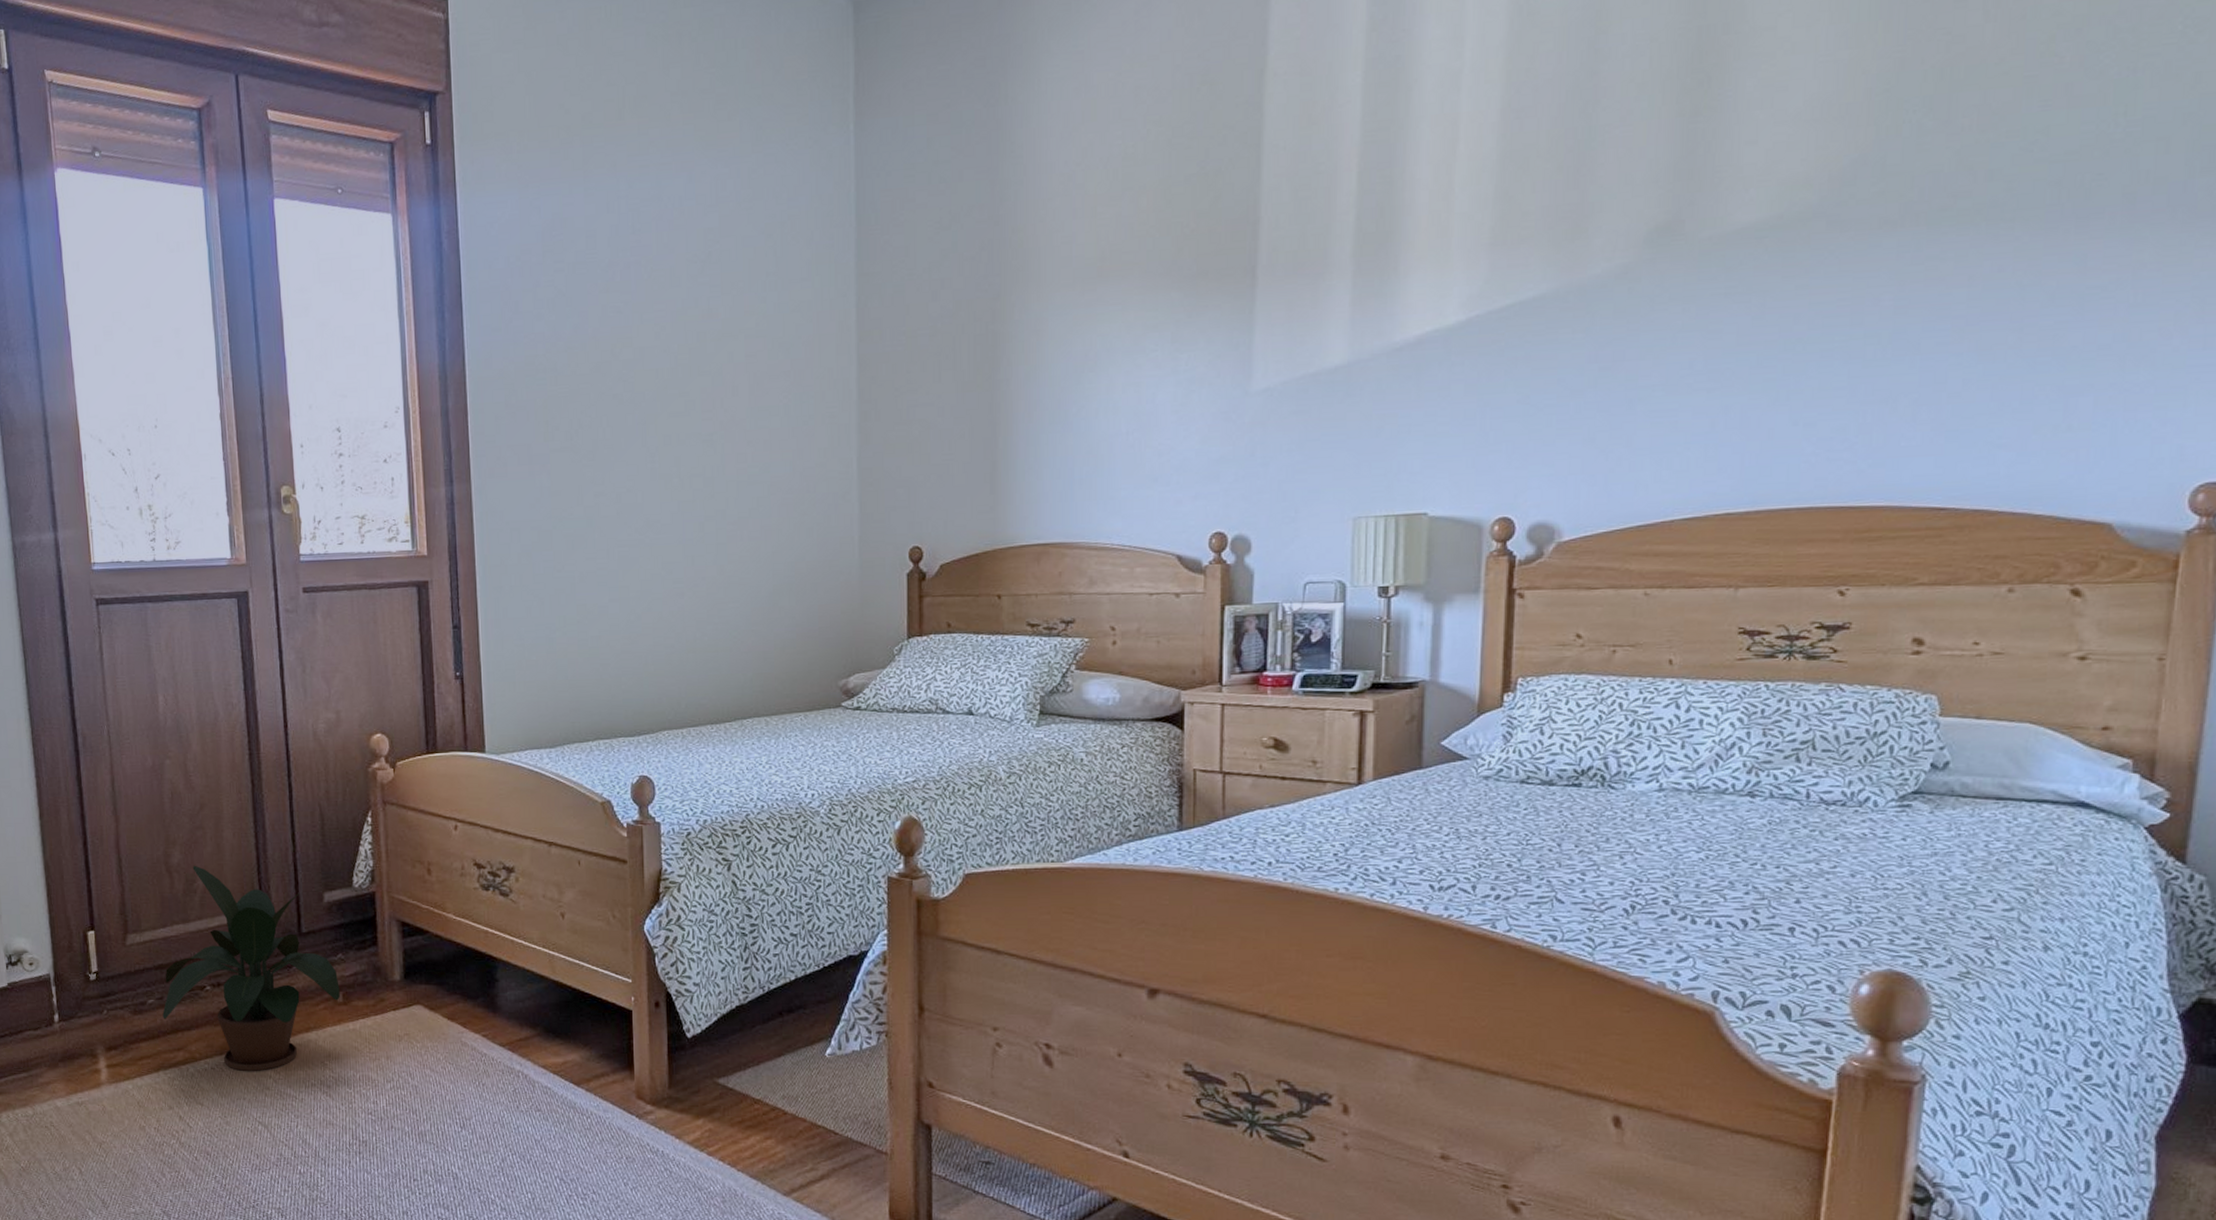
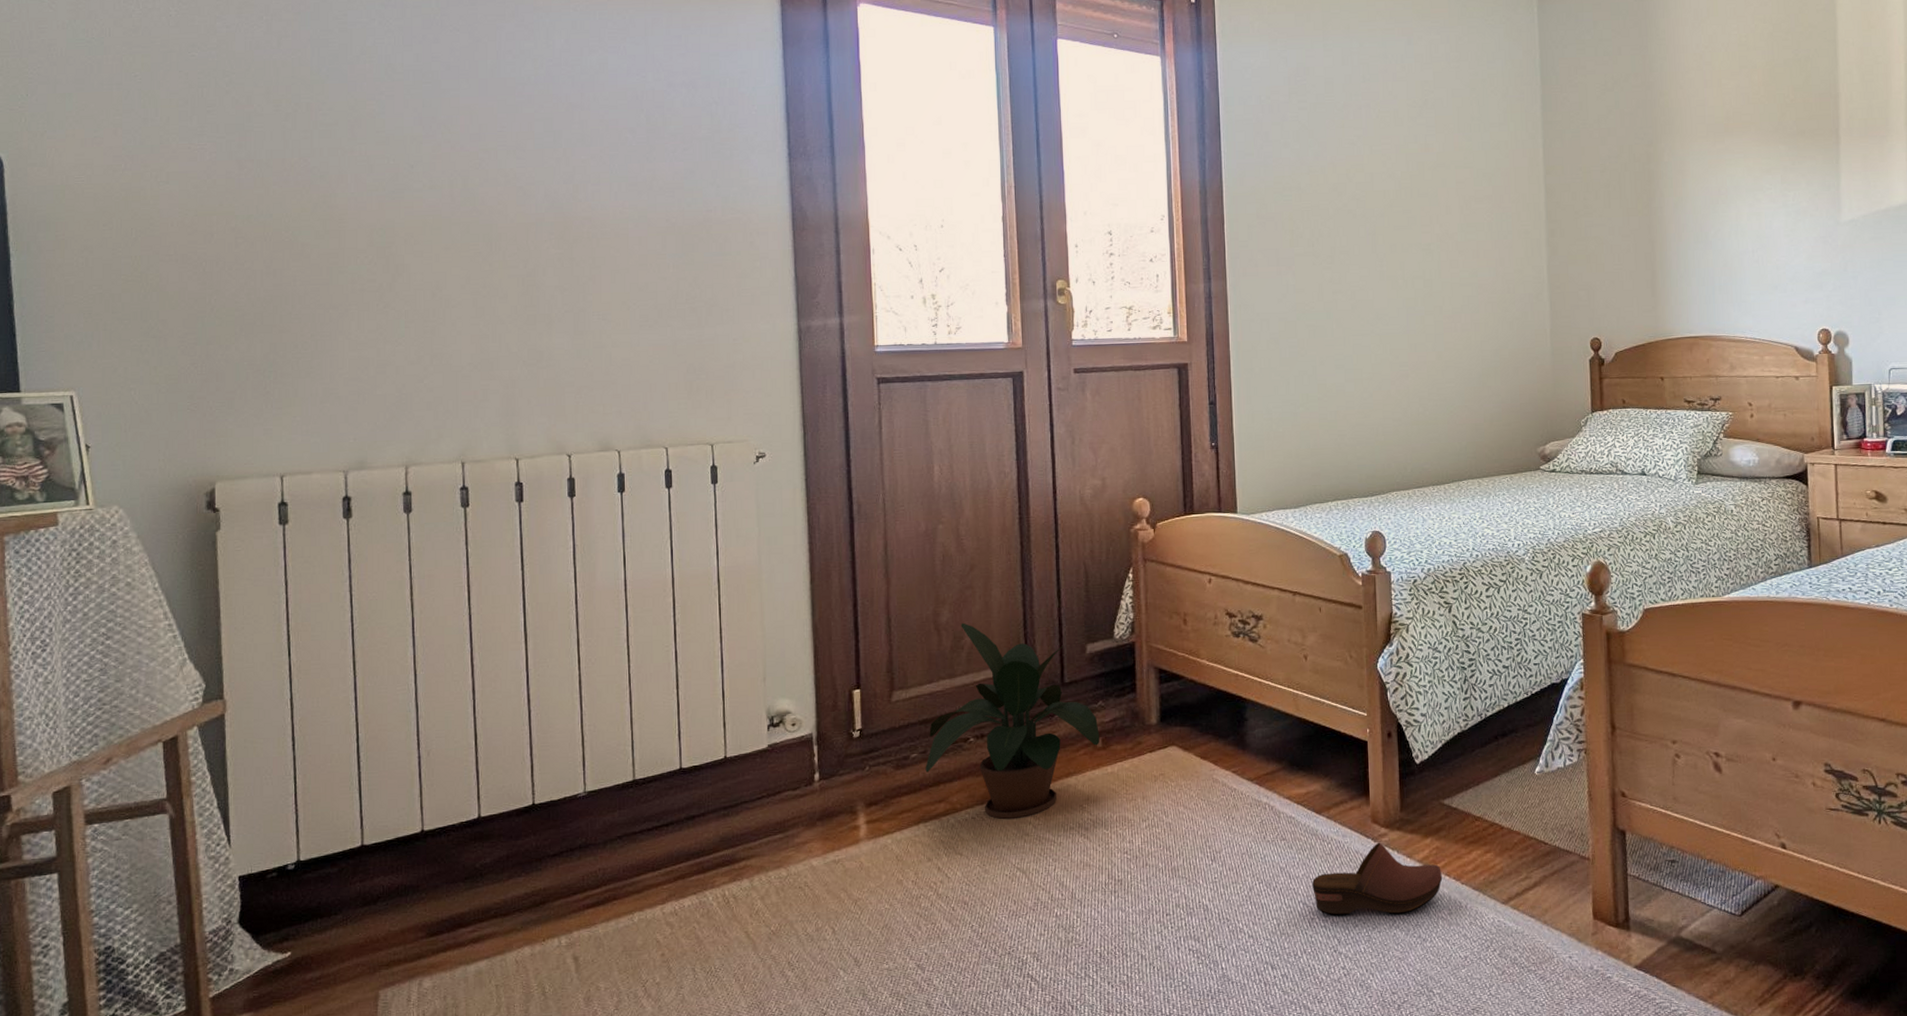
clog: none [570,1120,716,1199] -> present [1312,842,1443,916]

